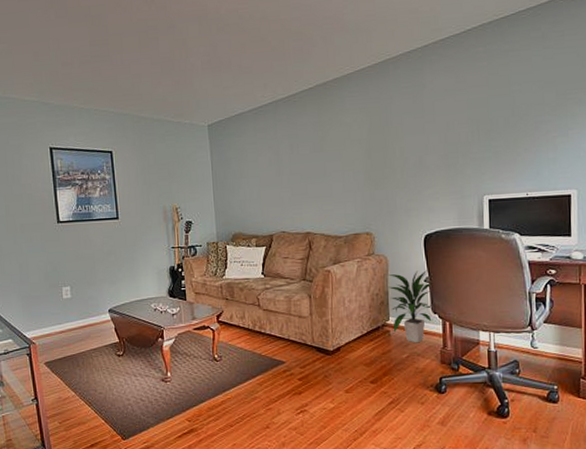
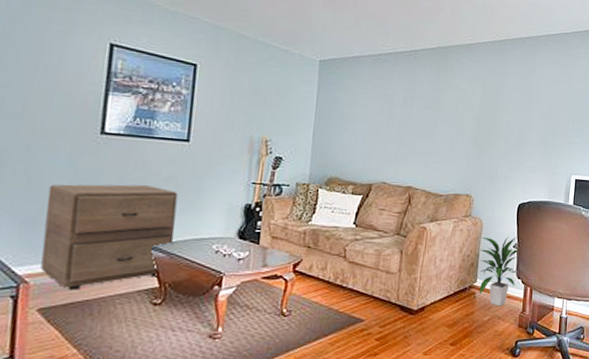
filing cabinet: none [33,260,123,347] -> present [40,184,178,290]

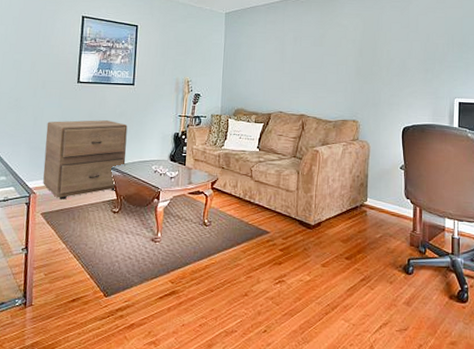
indoor plant: present [479,236,519,307] -> none [368,158,406,225]

